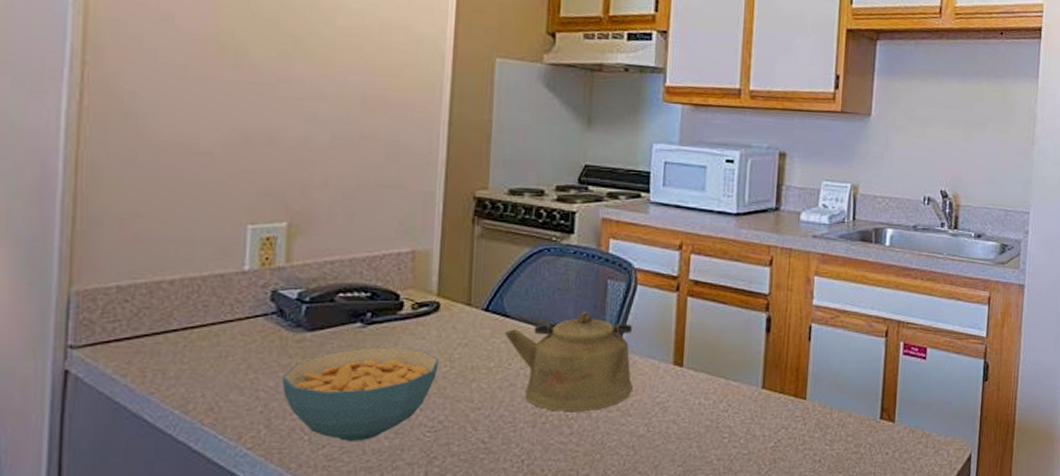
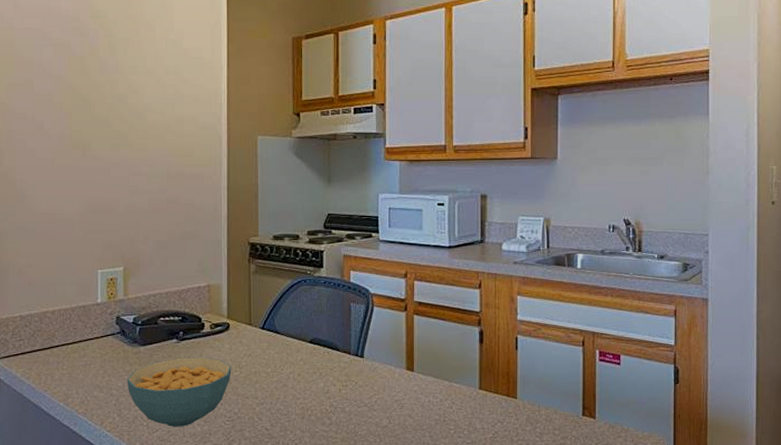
kettle: present [504,311,633,412] -> none [276,328,375,407]

